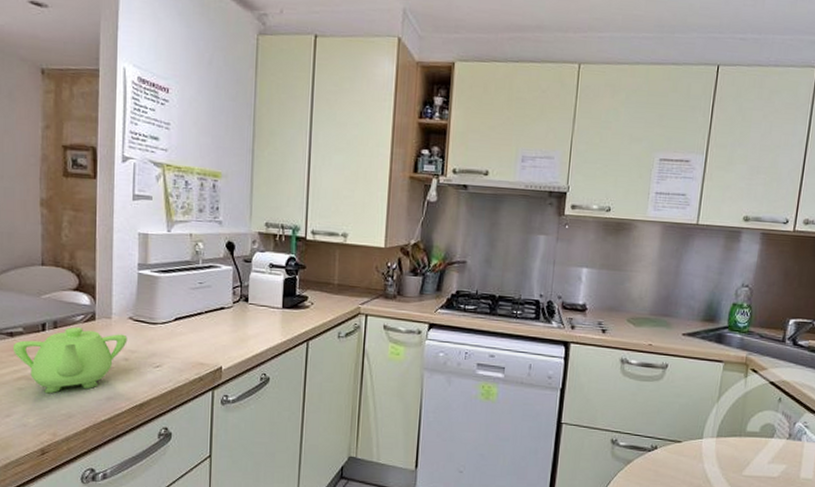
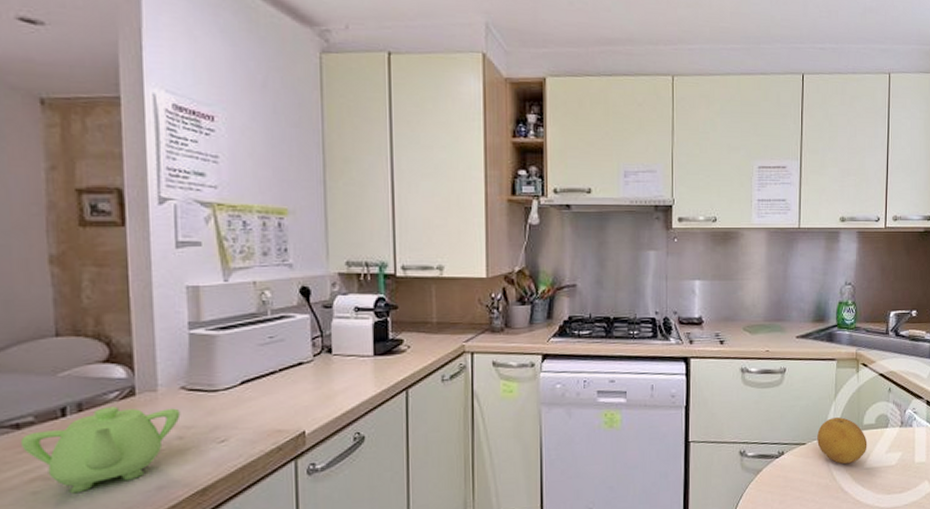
fruit: none [694,420,749,469] -> present [817,417,867,465]

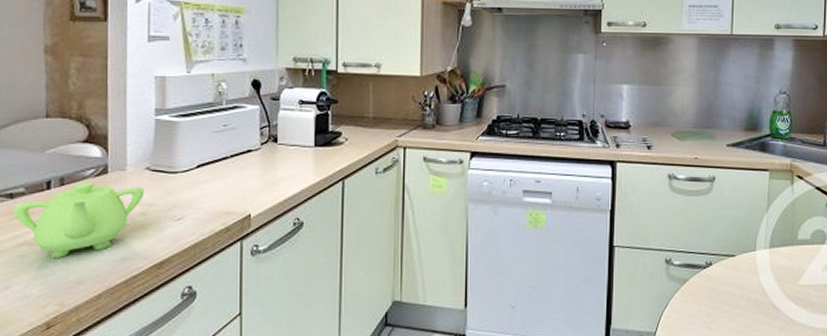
fruit: present [817,417,867,465] -> none [748,230,802,280]

